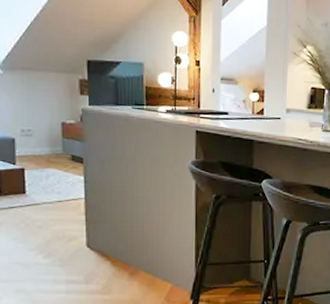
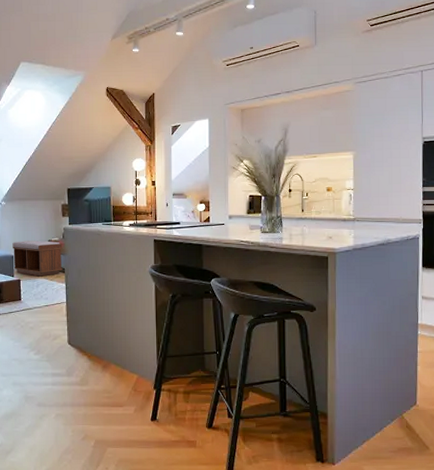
bench: none [13,121,80,166] -> present [12,240,63,277]

